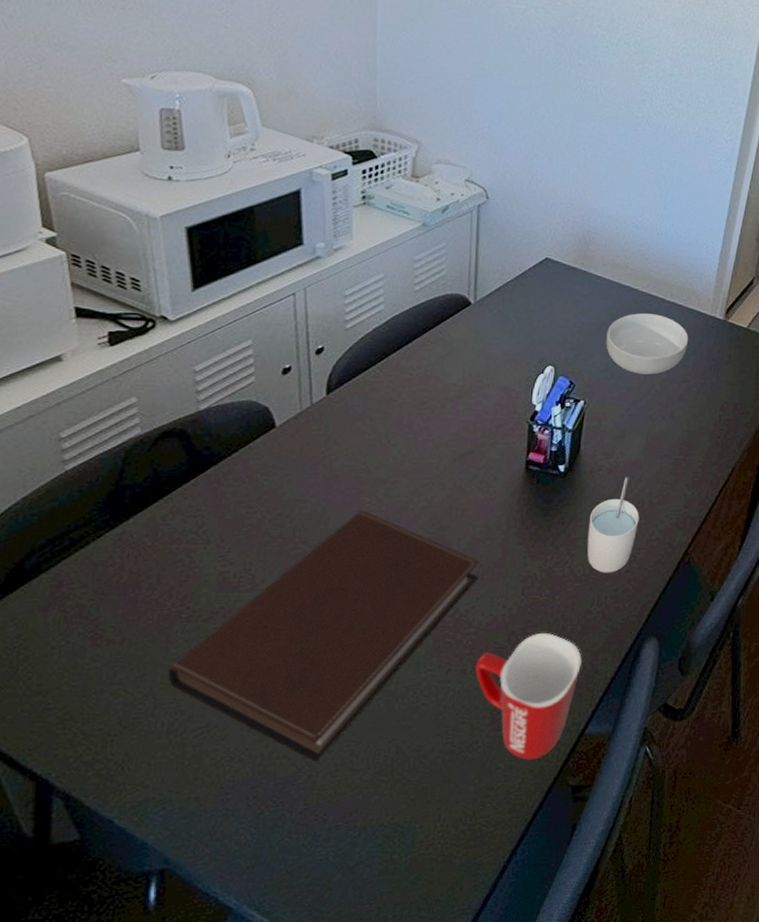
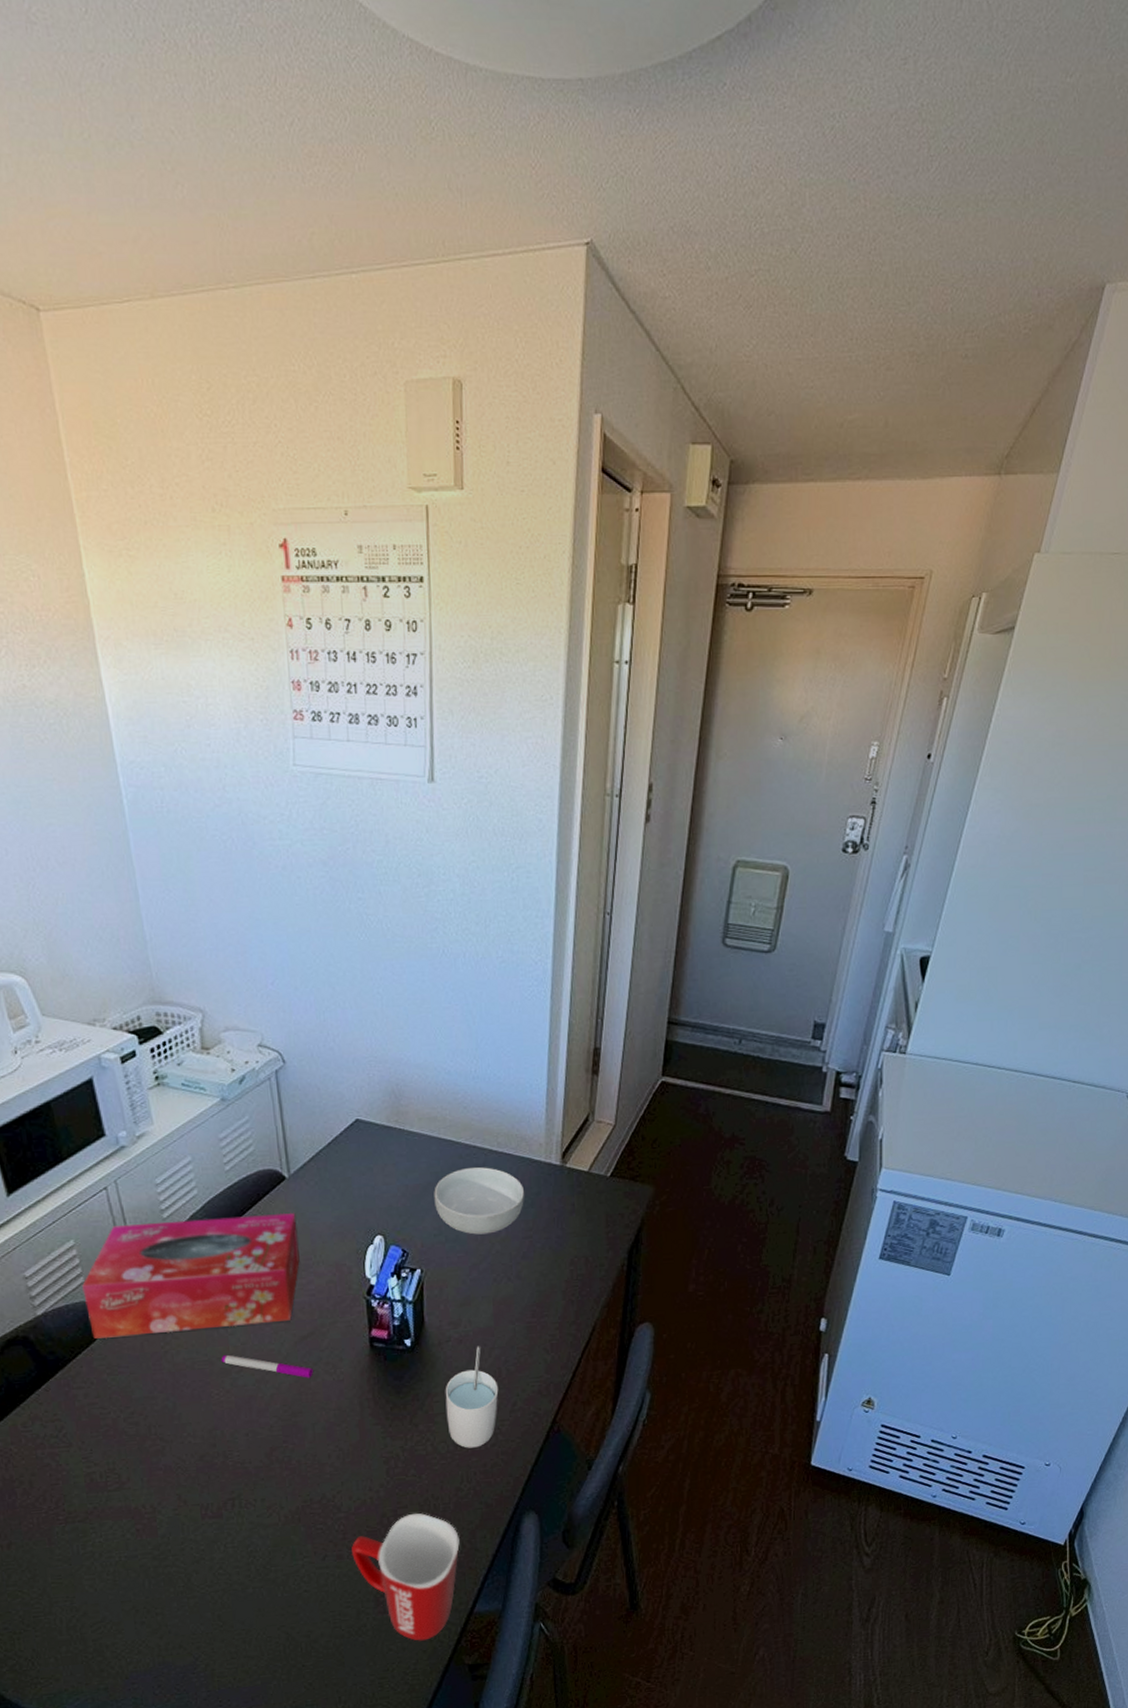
notebook: present [168,510,480,763] -> none [56,1402,340,1652]
tissue box: none [251,331,475,440] -> present [82,1212,300,1339]
pen: none [378,465,467,494] -> present [221,1354,313,1378]

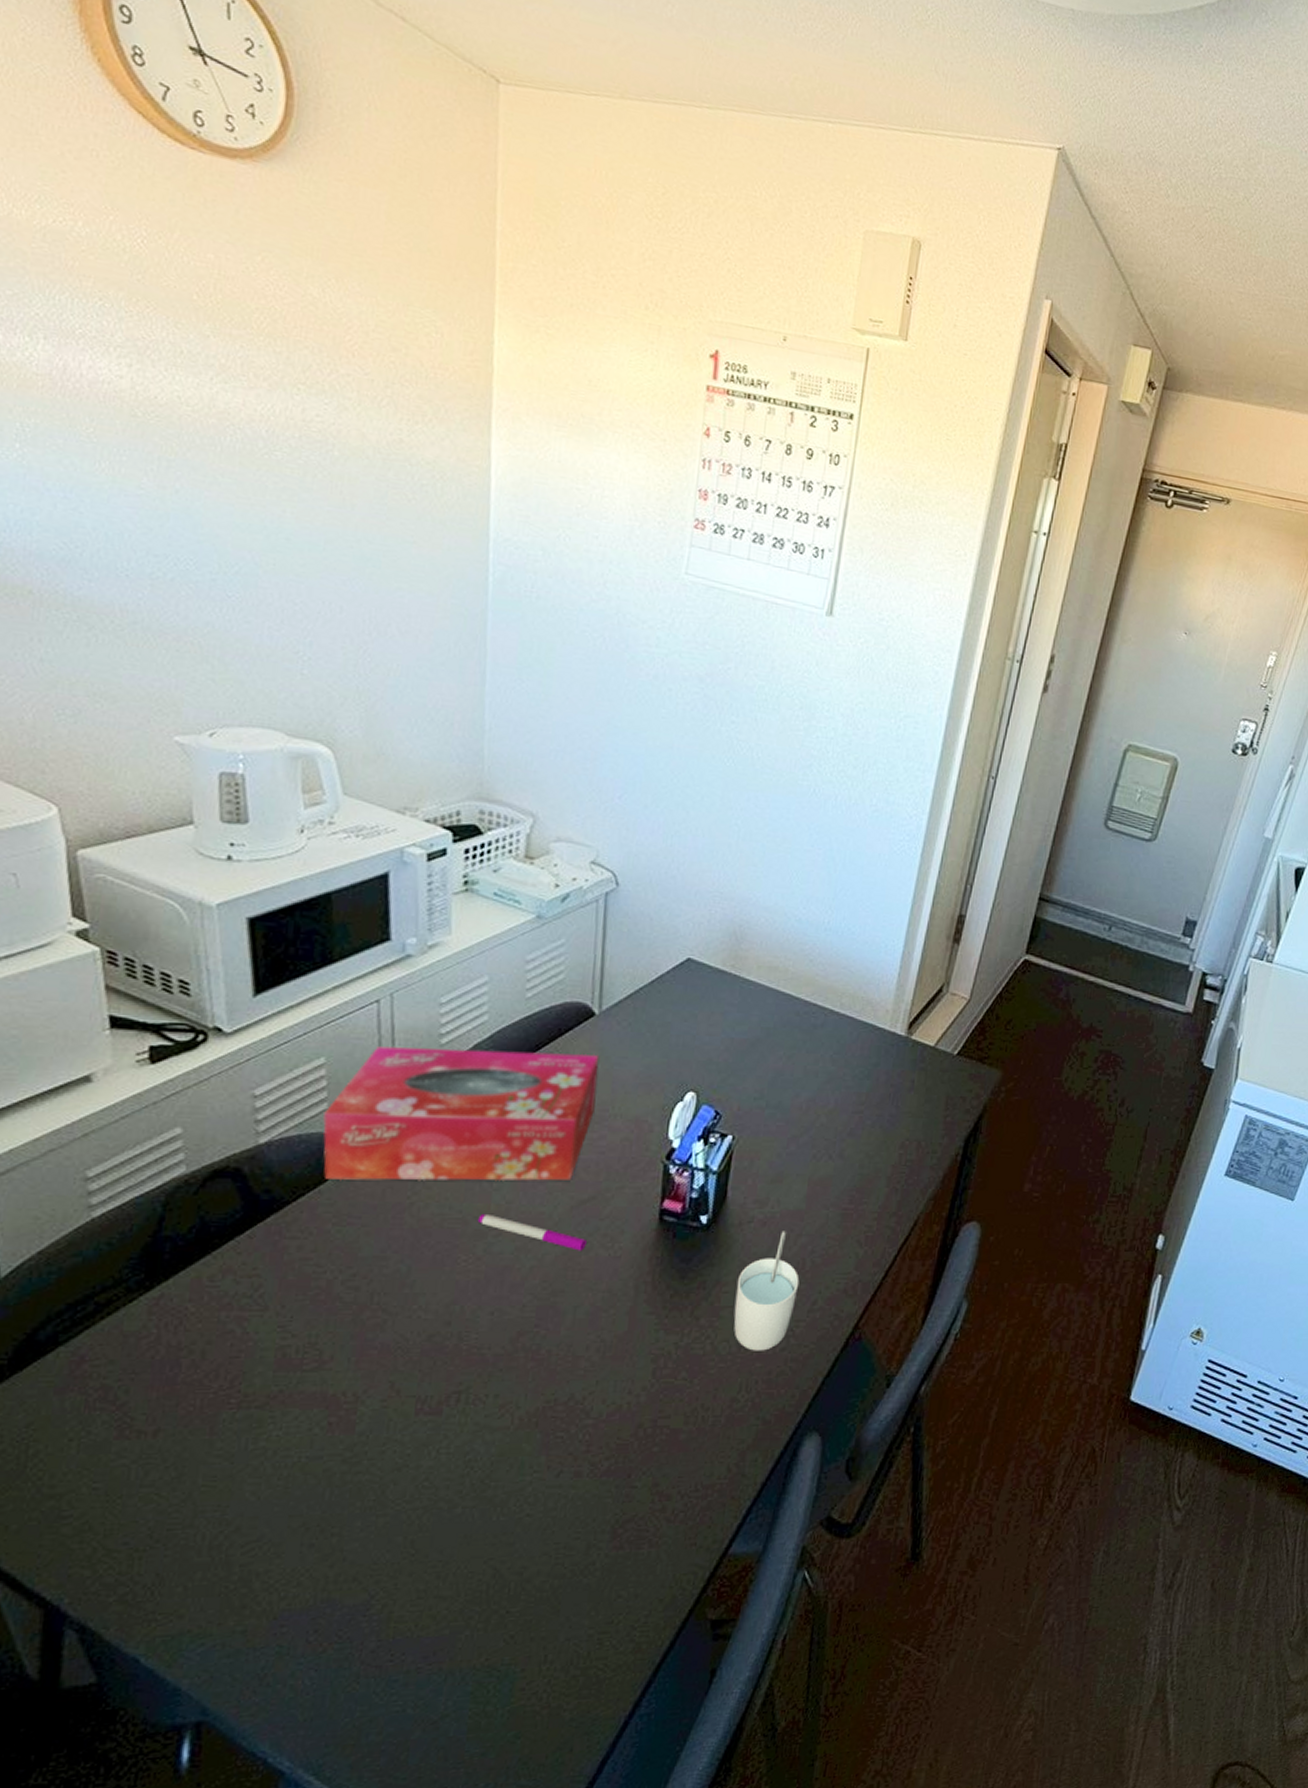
mug: present [351,1513,460,1641] -> none [592,1425,726,1587]
cereal bowl: present [434,1167,525,1235] -> none [760,1027,863,1104]

